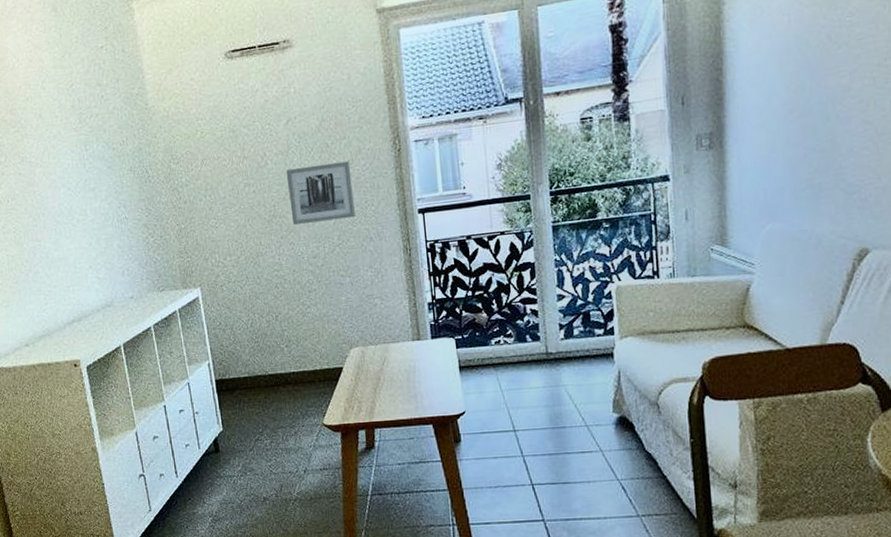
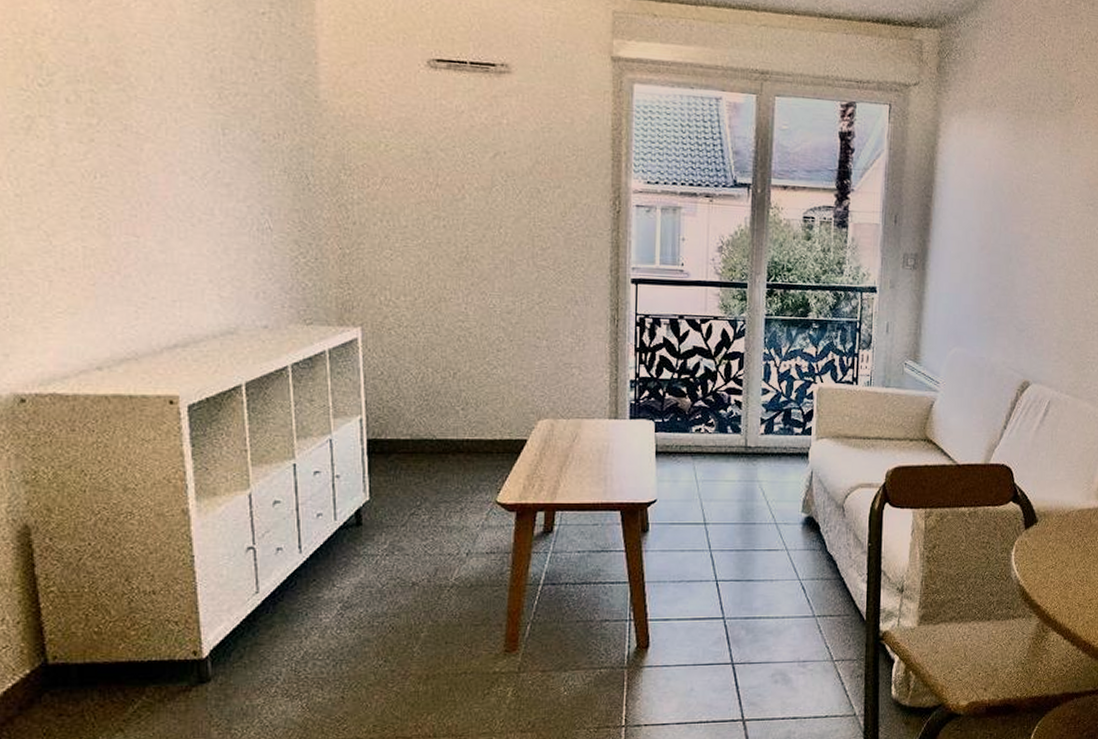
wall art: present [286,161,356,225] -> none [486,209,563,276]

